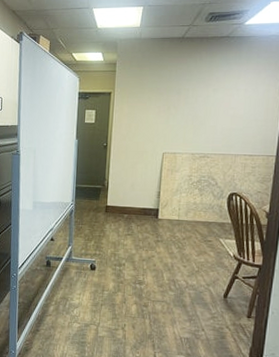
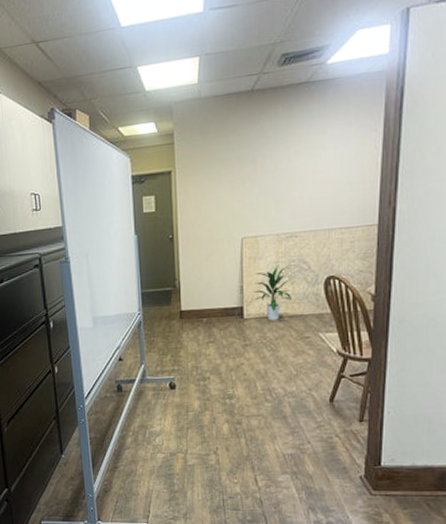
indoor plant: none [167,179,200,224] -> present [252,266,291,321]

